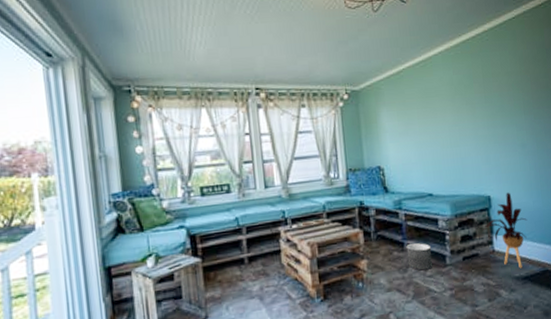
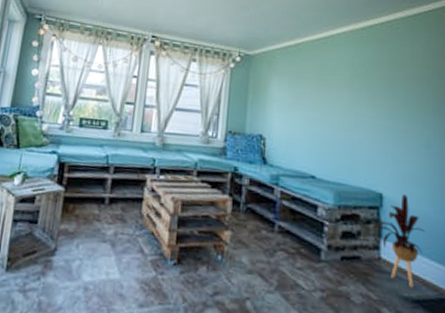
planter: present [406,243,432,271] -> none [276,226,304,261]

